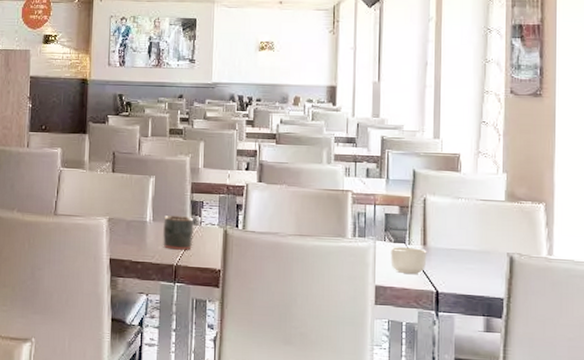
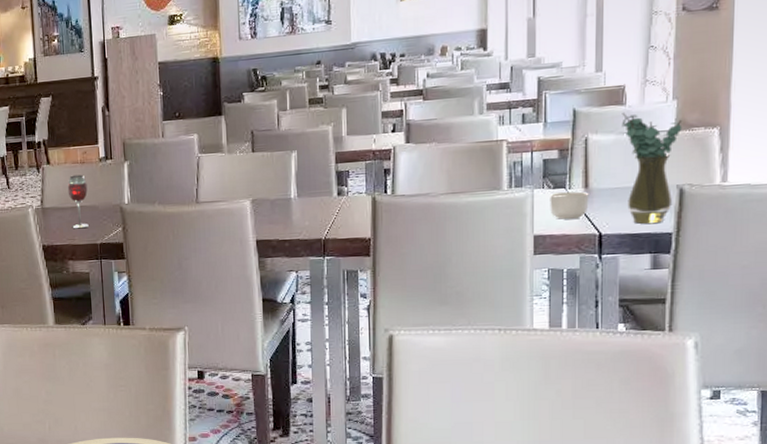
mug: present [163,215,194,250] -> none [309,188,341,224]
vase: none [457,179,512,288] -> present [621,113,683,224]

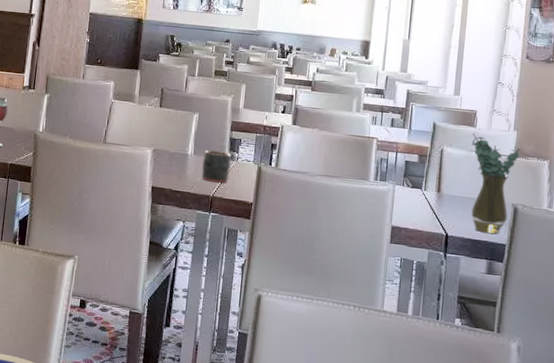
mug: none [309,188,341,224] -> present [201,150,232,183]
teacup: present [550,191,589,219] -> none [407,192,441,218]

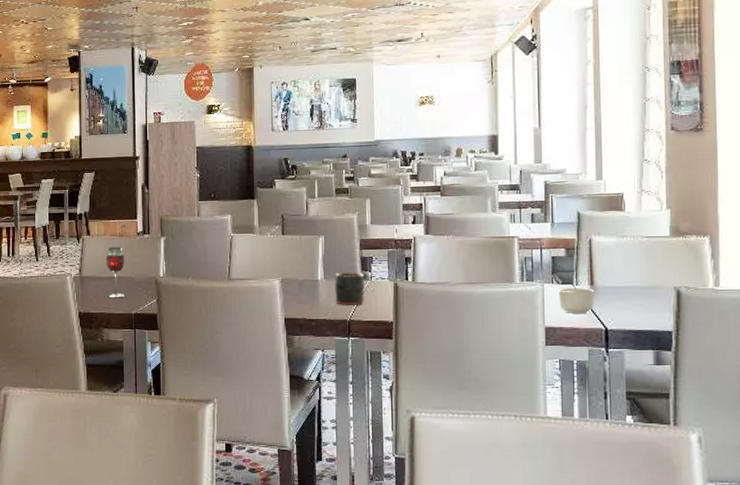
teacup: none [407,192,441,218] -> present [559,288,595,313]
vase: present [471,134,520,235] -> none [621,218,677,322]

